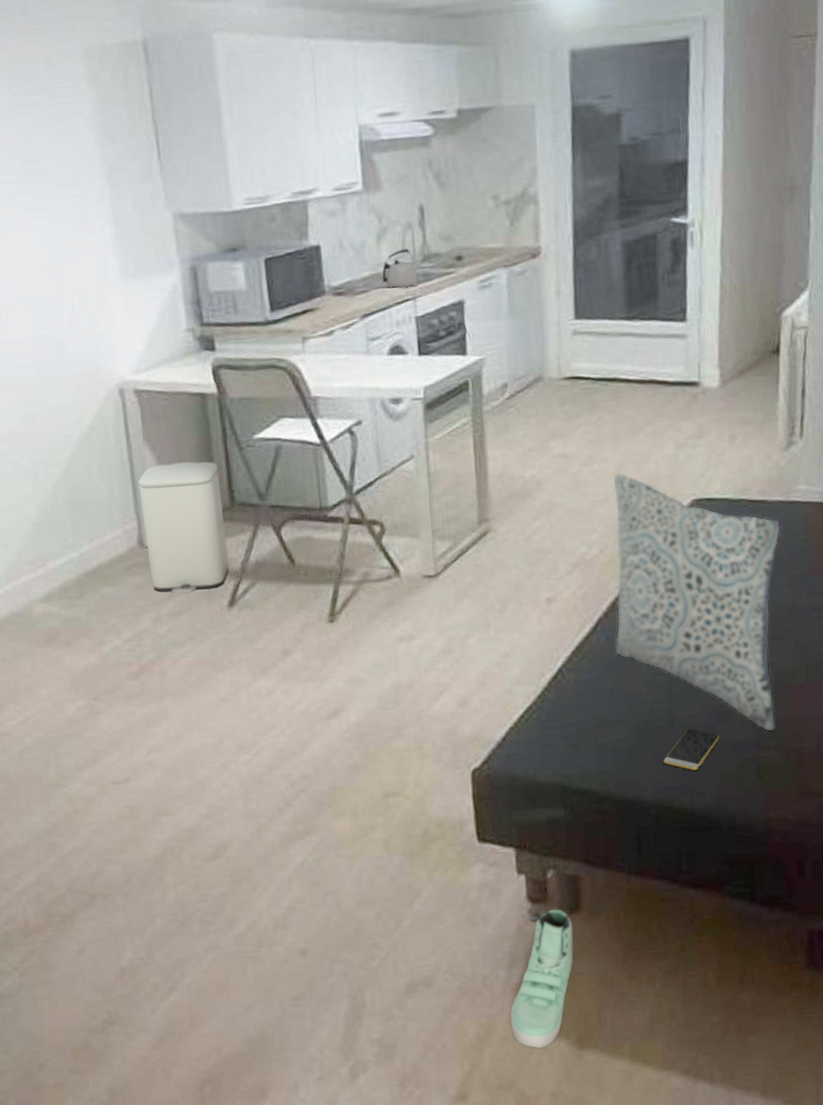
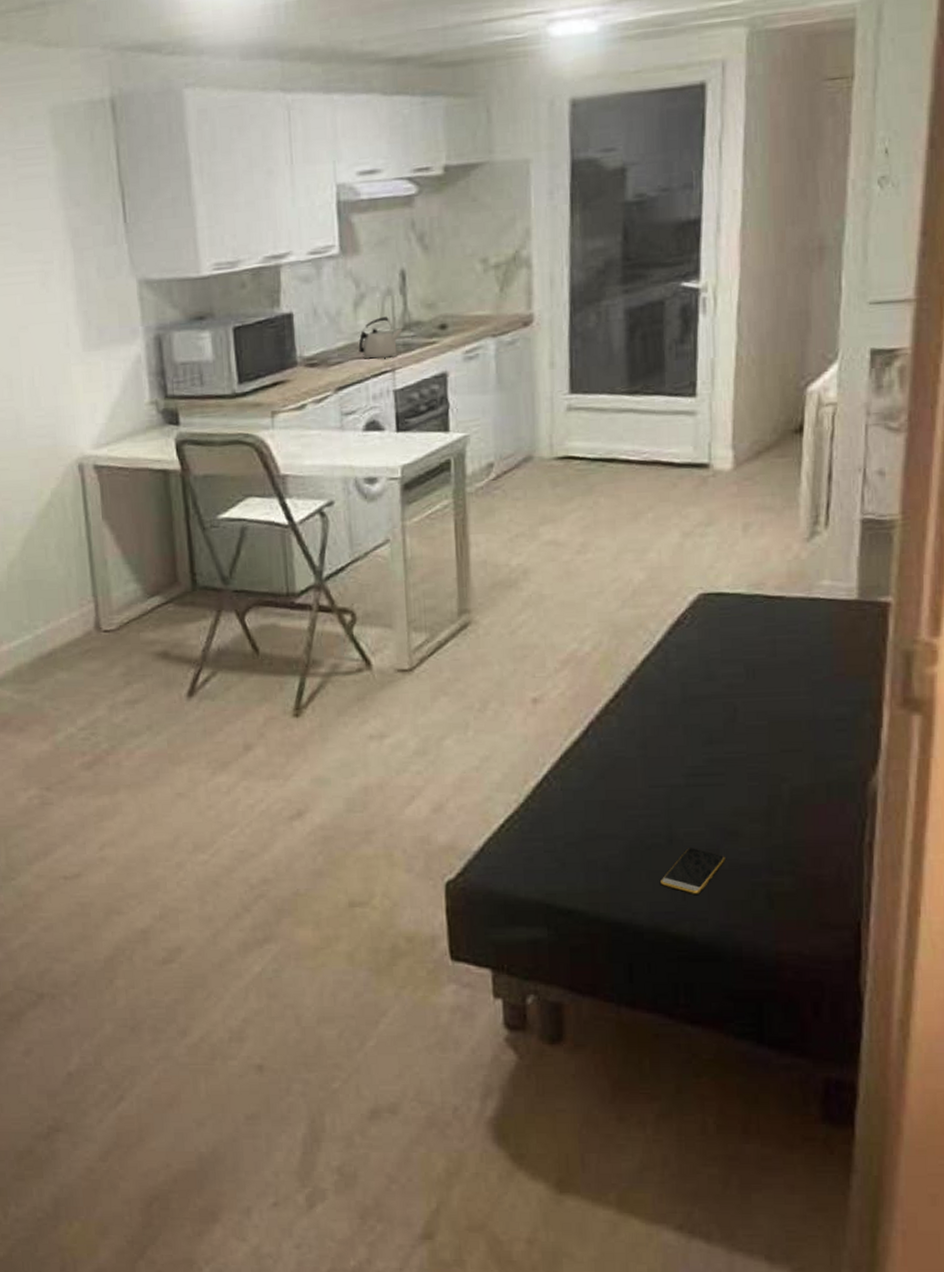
pedal bin: present [138,461,229,594] -> none [96,541,189,681]
sneaker: present [510,909,573,1048] -> none [482,1038,555,1189]
pillow: present [614,473,780,732] -> none [608,563,800,855]

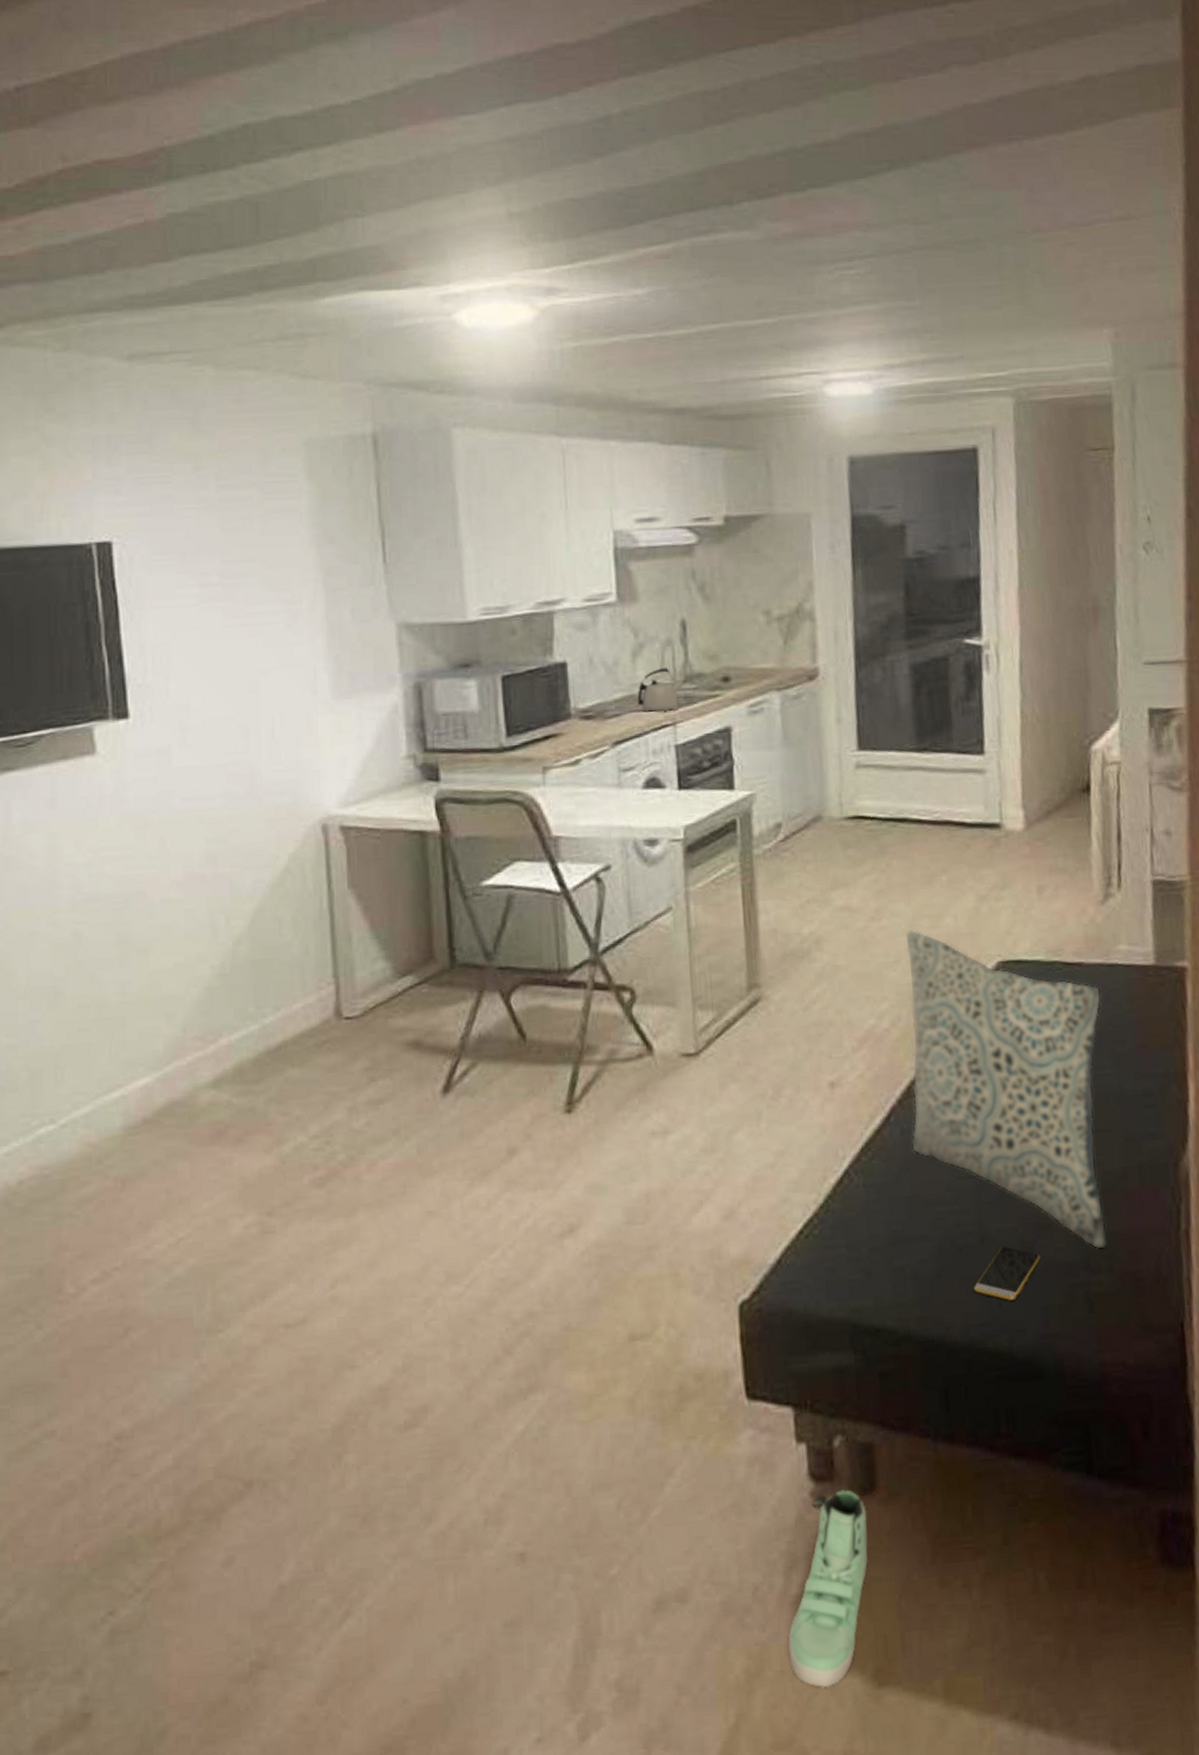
sneaker: none [482,1038,555,1189] -> present [788,1489,868,1687]
pillow: none [608,563,800,855] -> present [906,930,1107,1250]

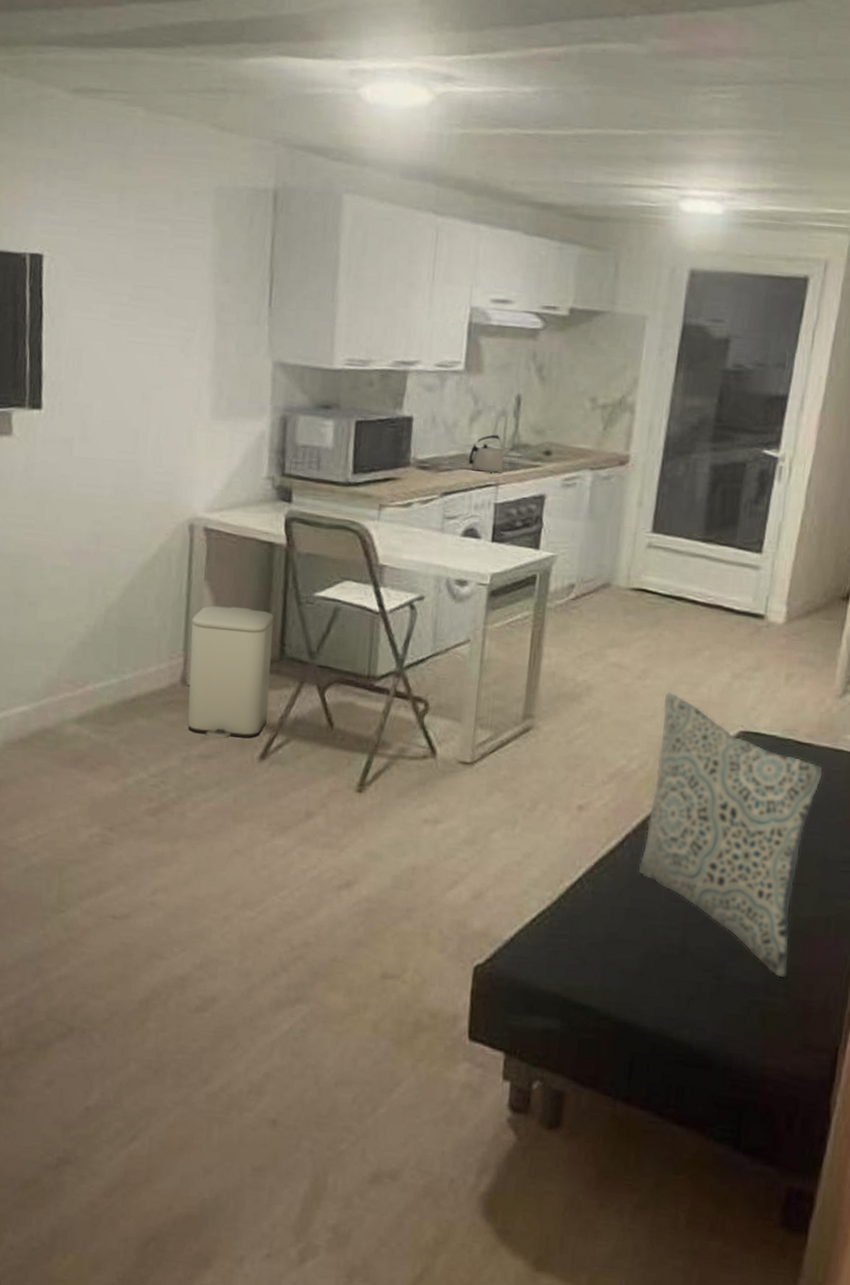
pedal bin: none [339,912,445,1077] -> present [187,605,274,739]
sneaker: present [788,1489,868,1687] -> none [470,1121,550,1263]
smartphone: present [974,1246,1041,1301] -> none [669,961,729,1005]

